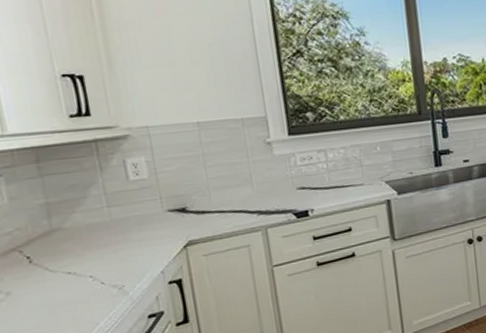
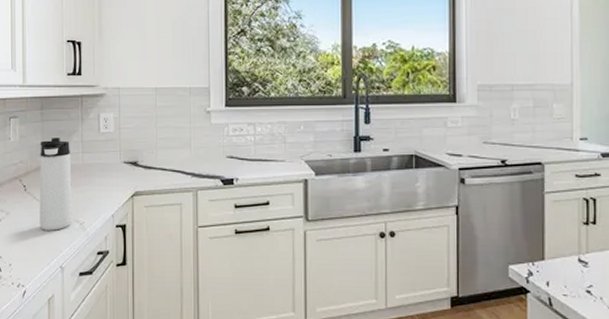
thermos bottle: none [42,193,107,305] -> present [39,138,72,231]

